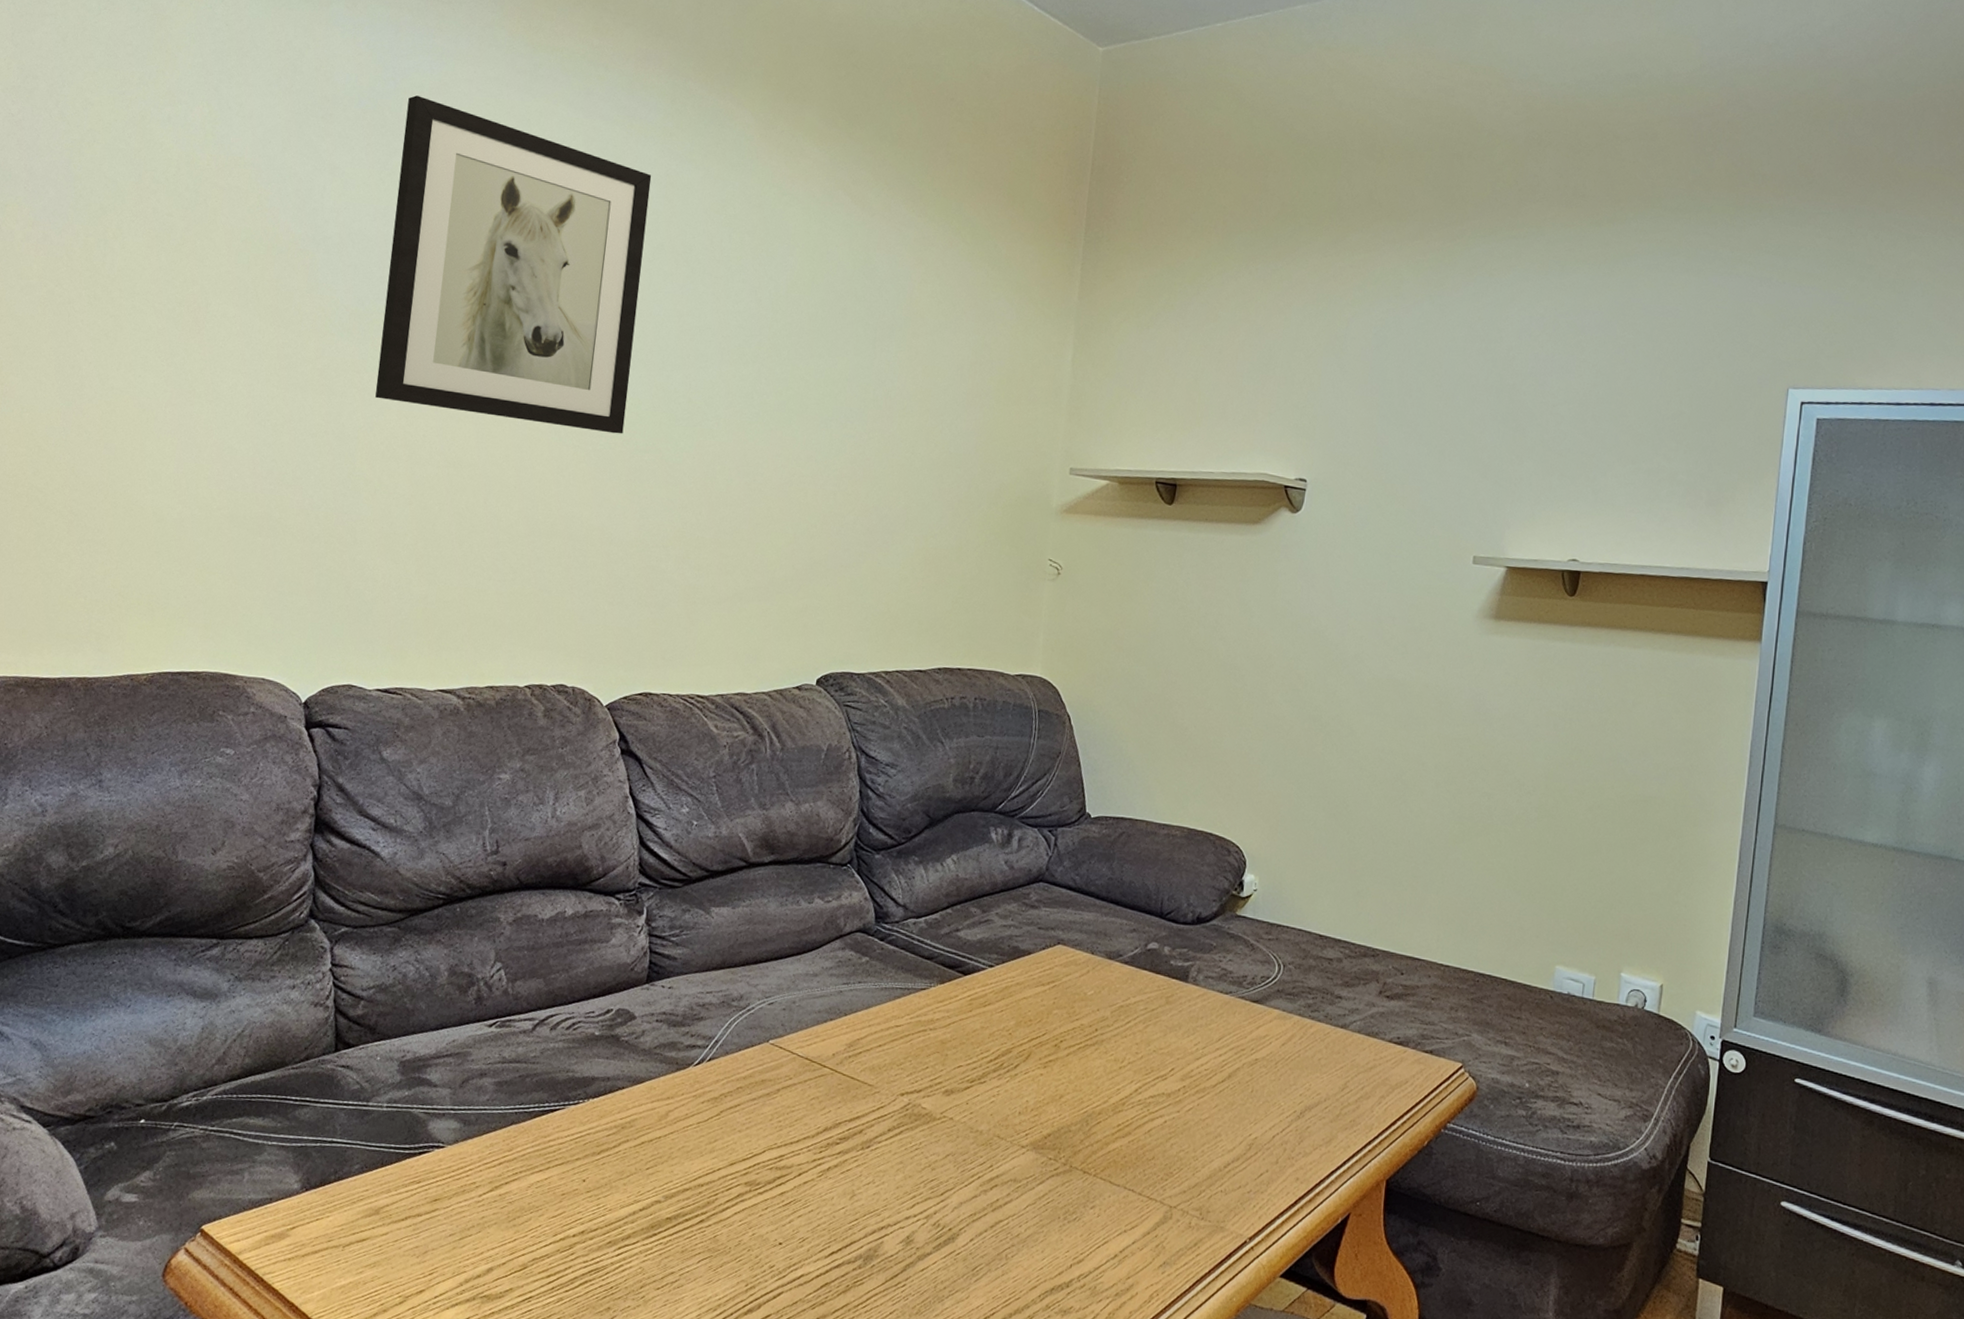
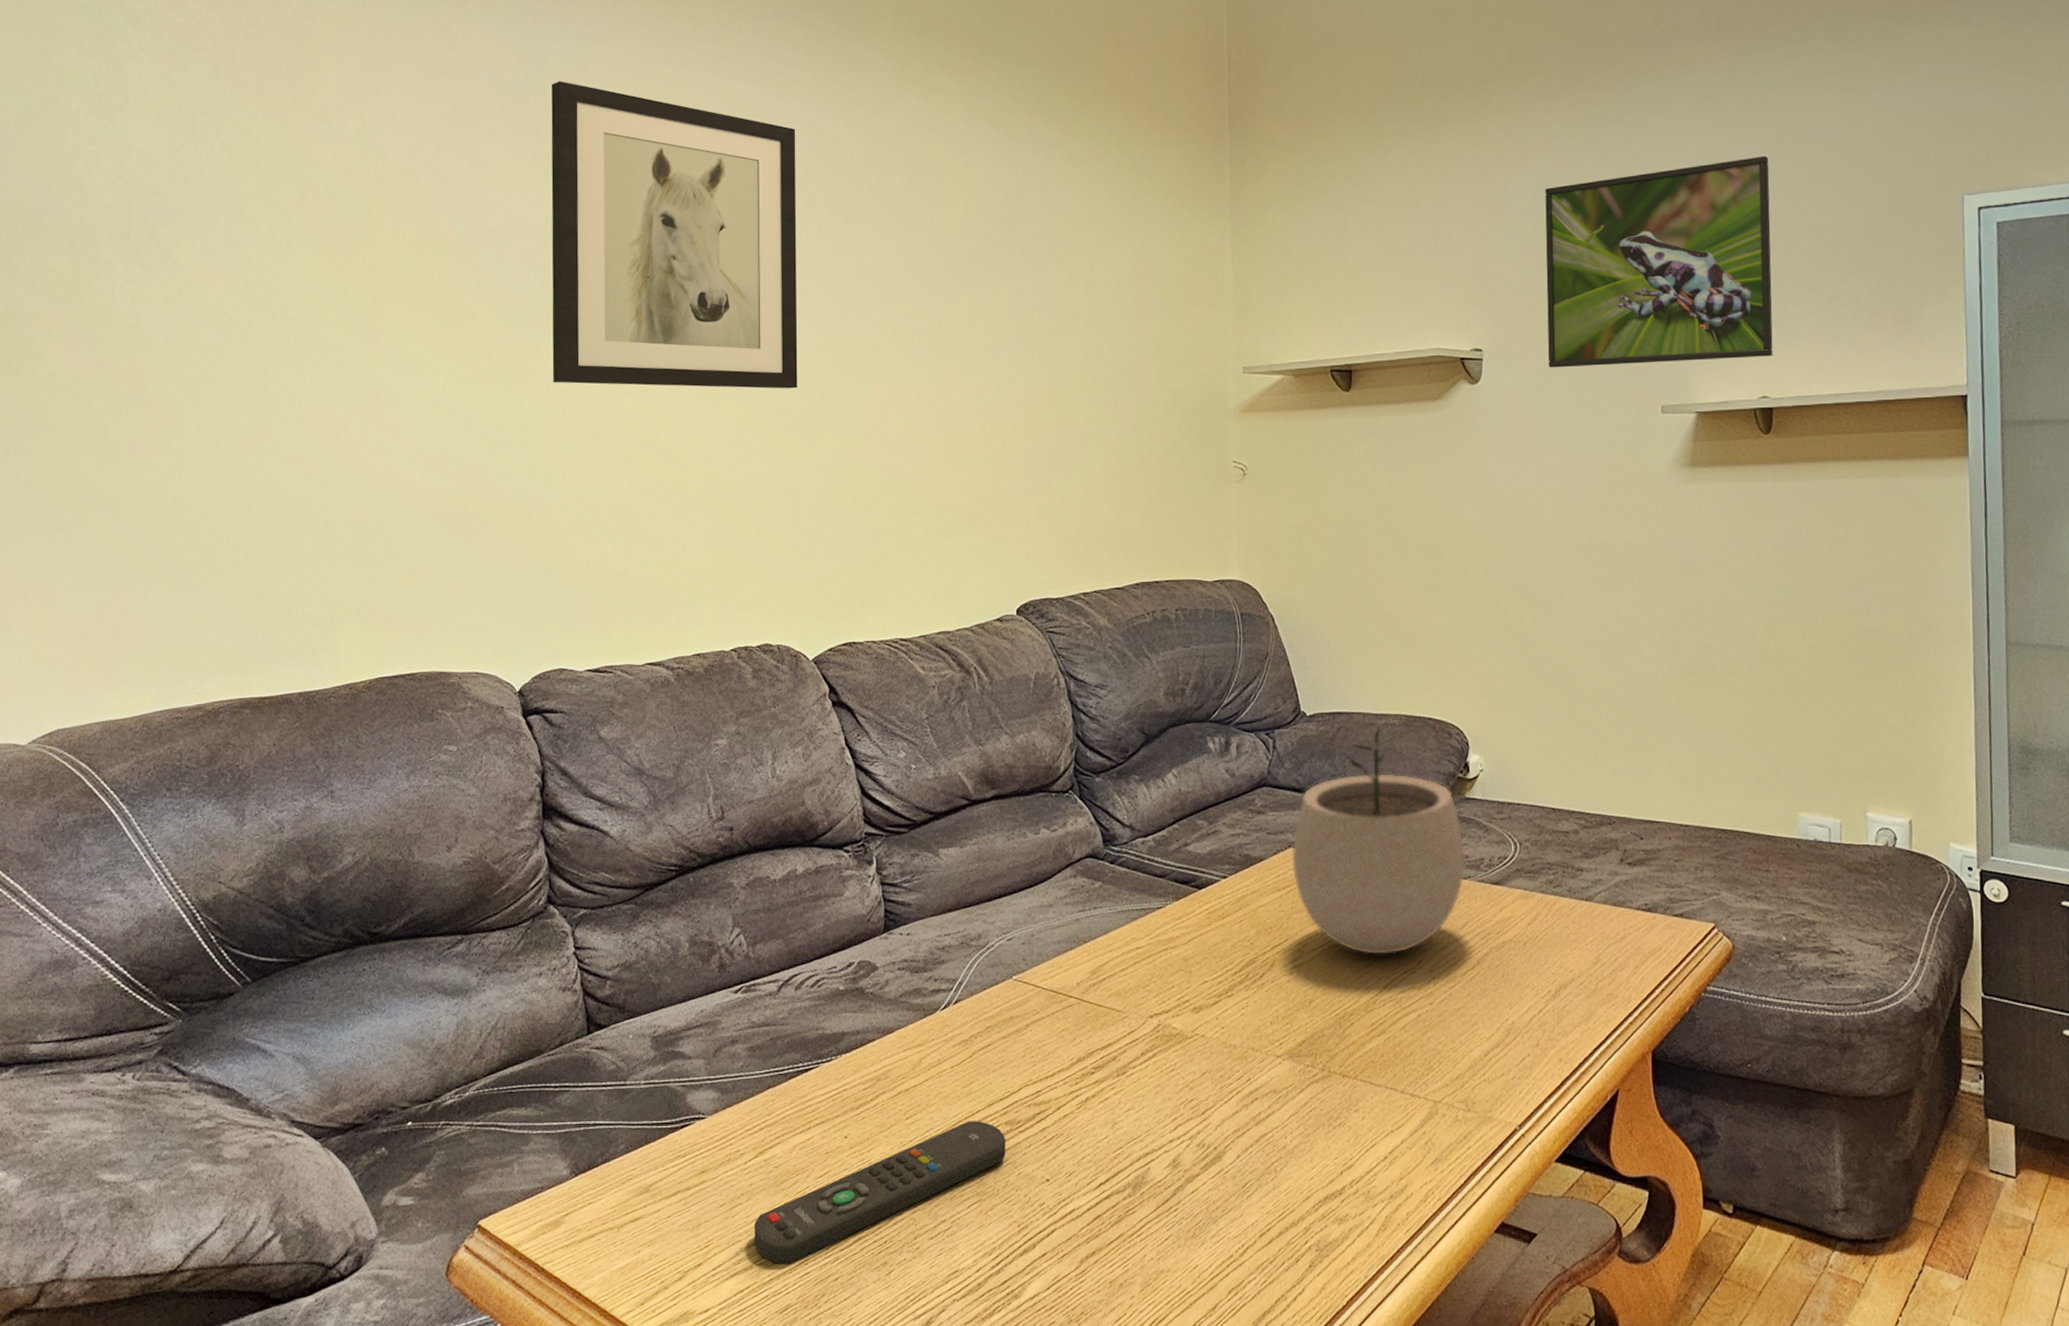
remote control: none [479,1177,744,1300] -> present [754,1121,1006,1264]
plant pot: none [1059,835,1230,1060] -> present [1292,726,1465,955]
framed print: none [1368,325,1607,522] -> present [1545,155,1773,368]

